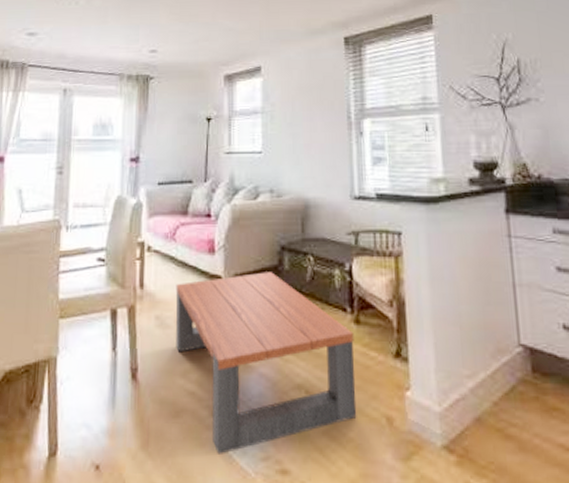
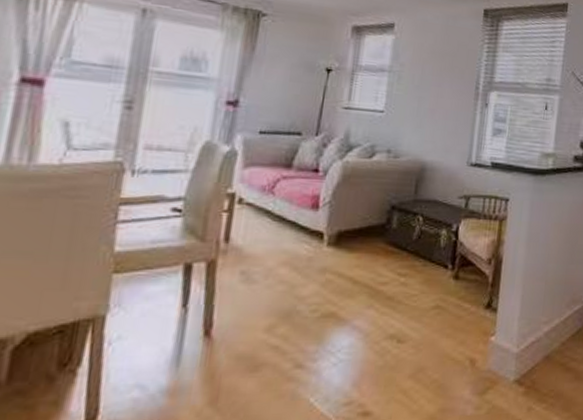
coffee table: present [175,272,357,454] -> none [262,229,452,404]

